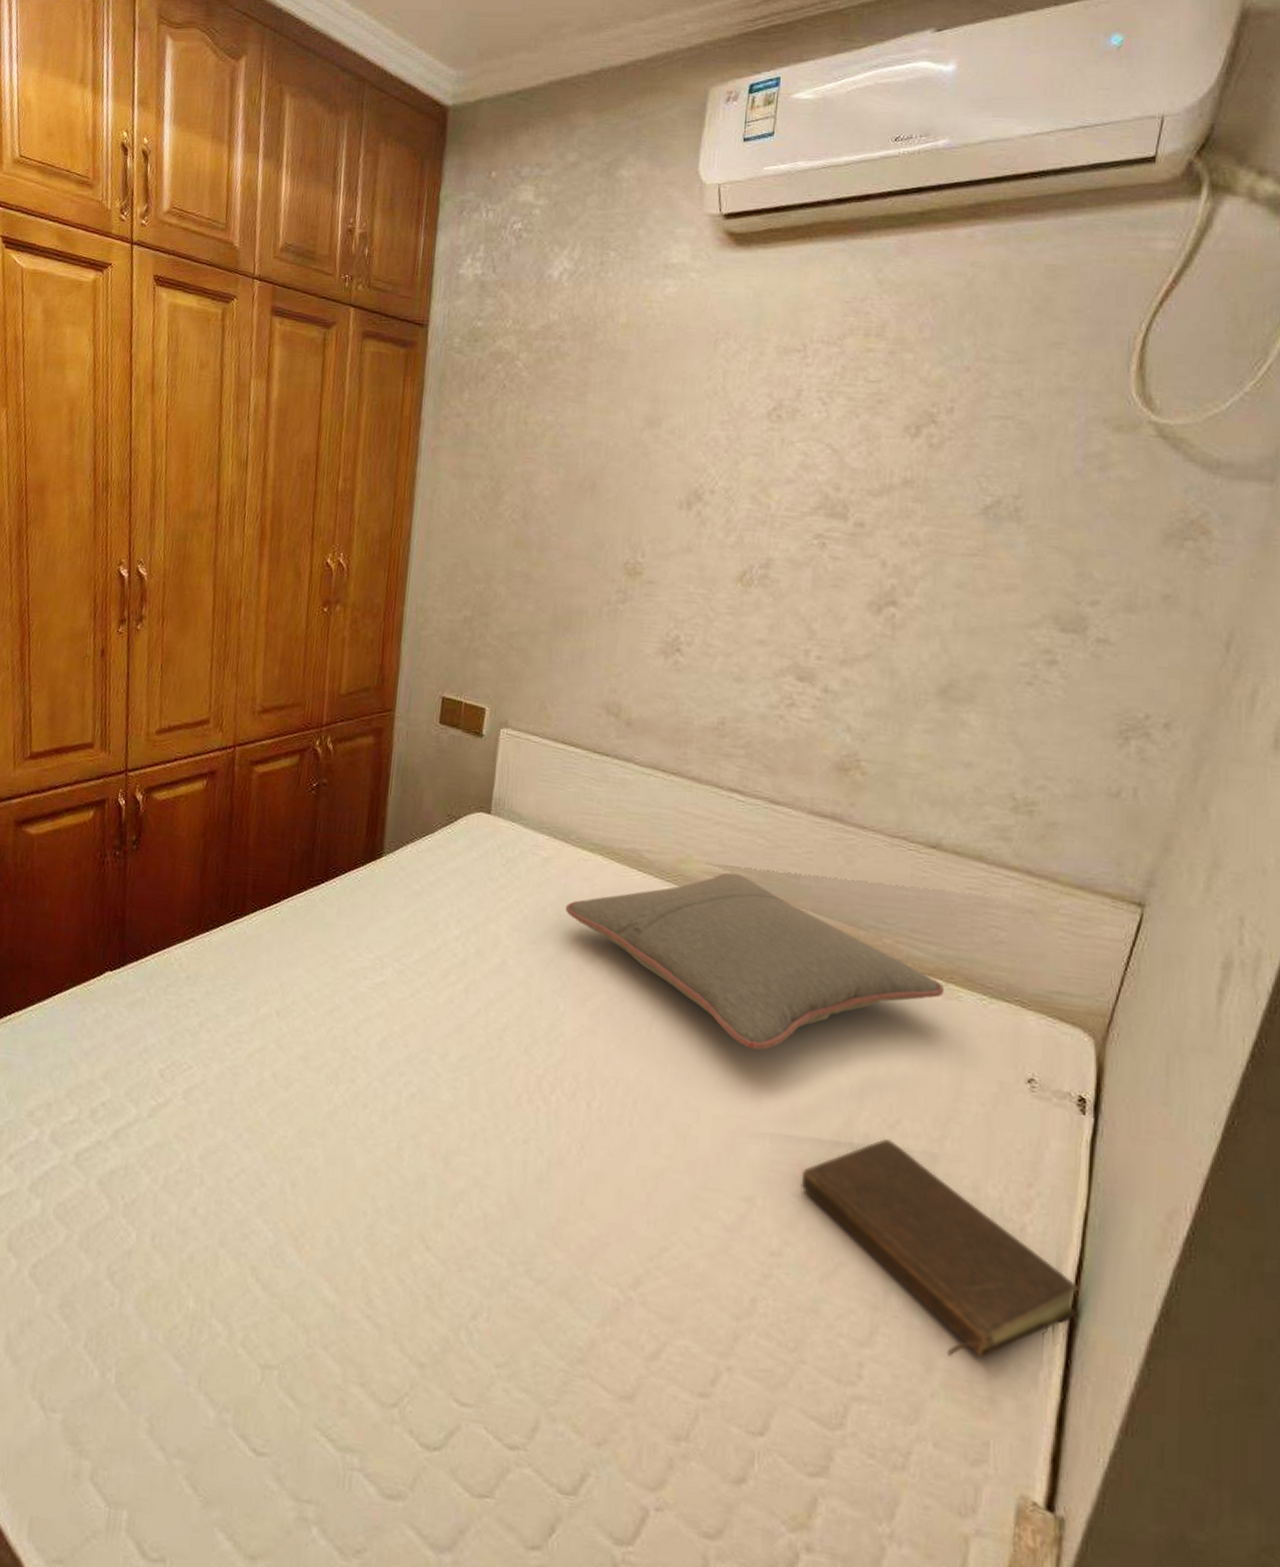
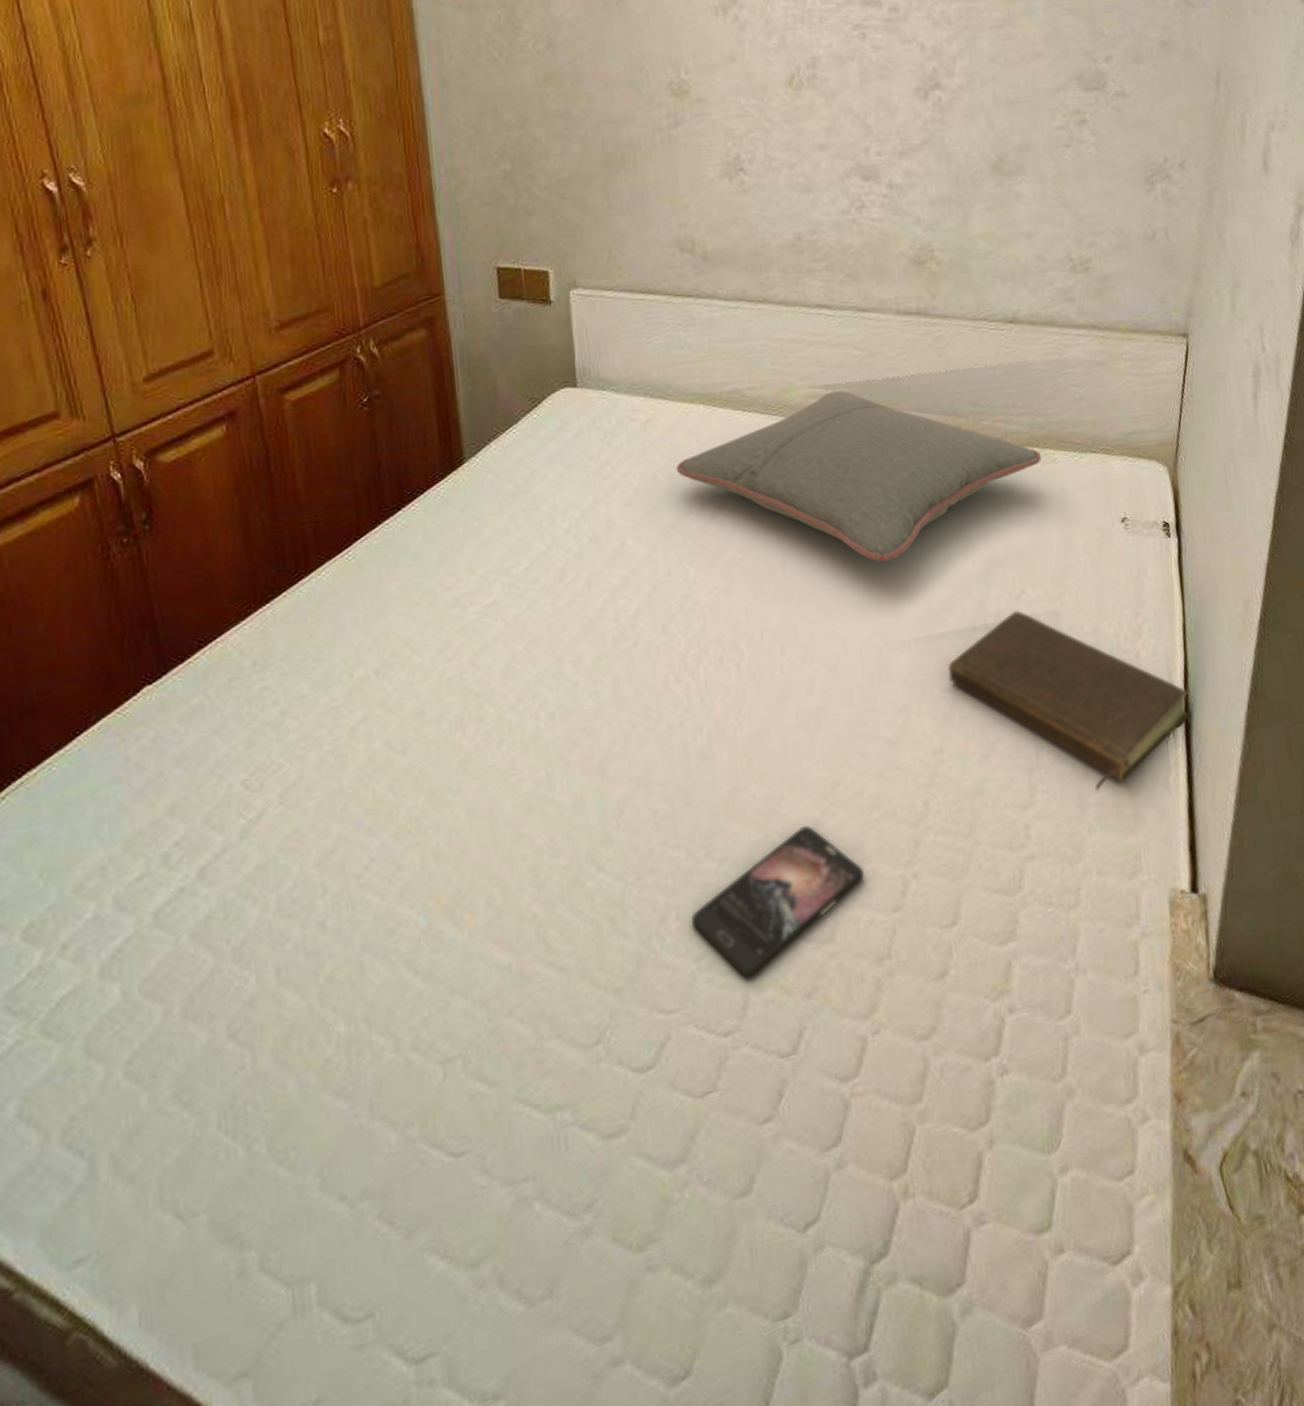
smartphone: none [499,1277,677,1404] -> present [691,825,865,979]

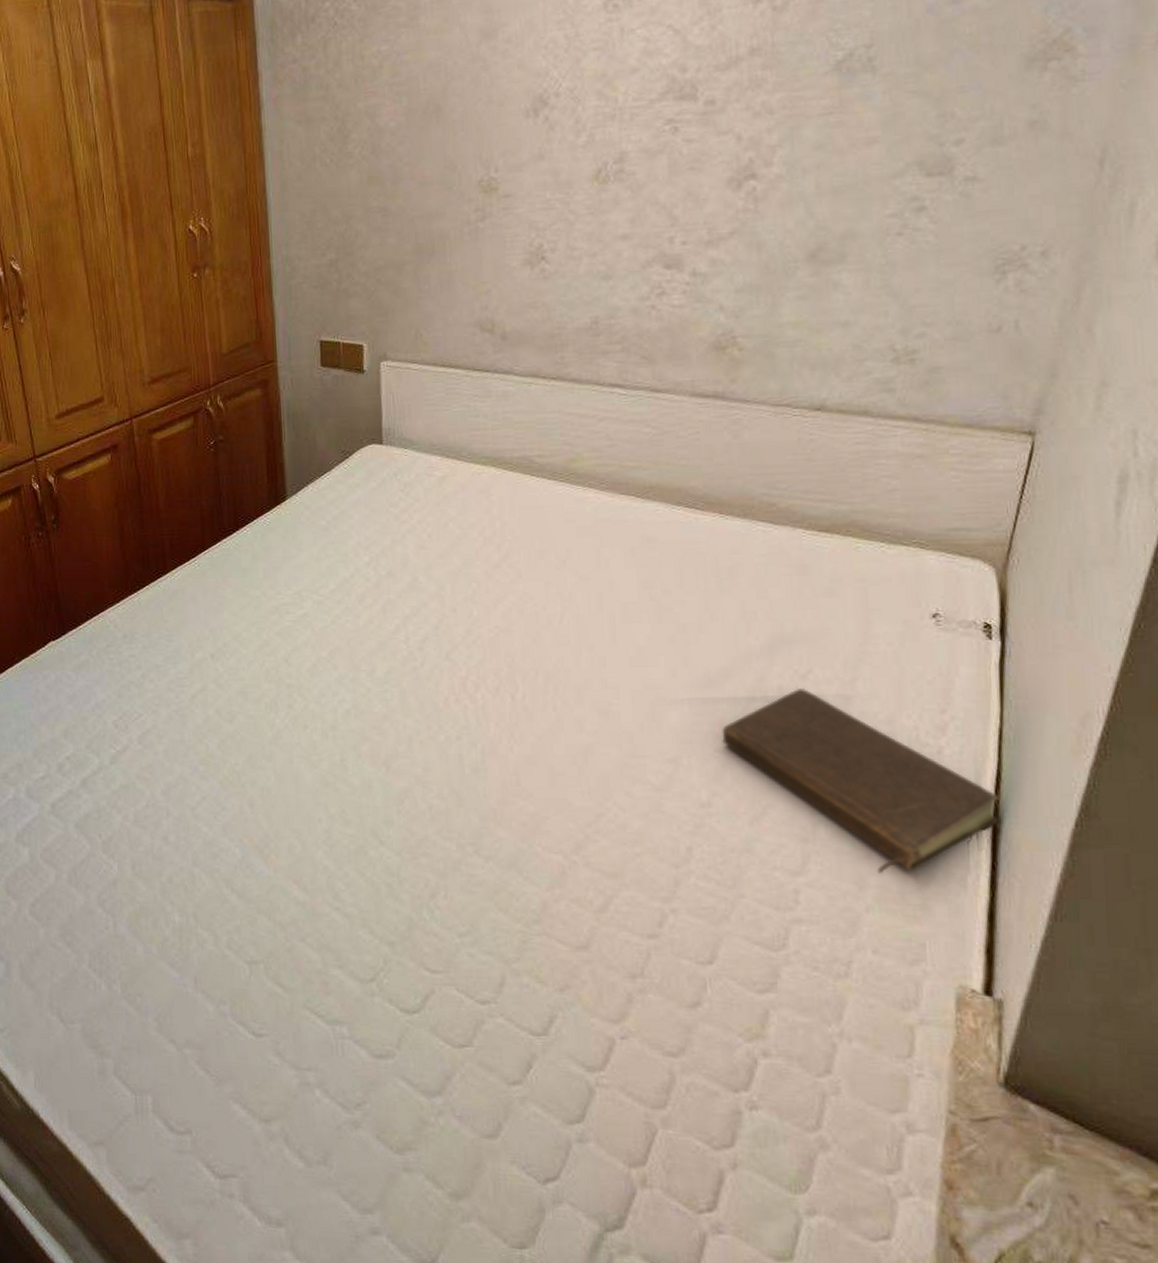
pillow: present [675,390,1041,562] -> none [466,464,842,625]
smartphone: present [691,825,865,979] -> none [457,844,623,962]

